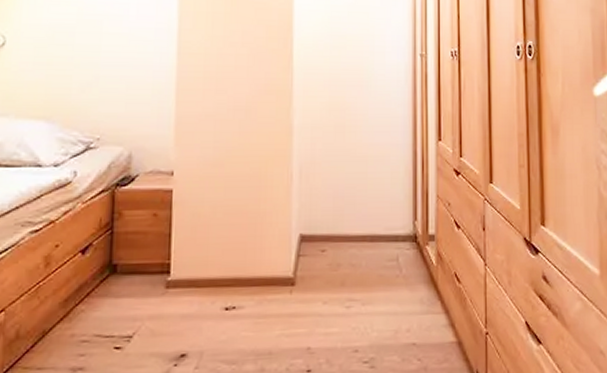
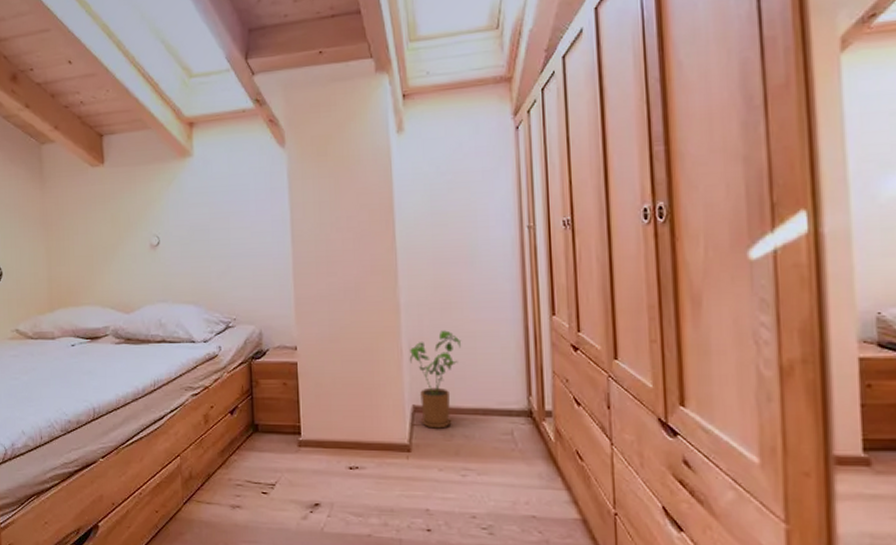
house plant: none [299,154,354,259] -> present [409,330,462,429]

